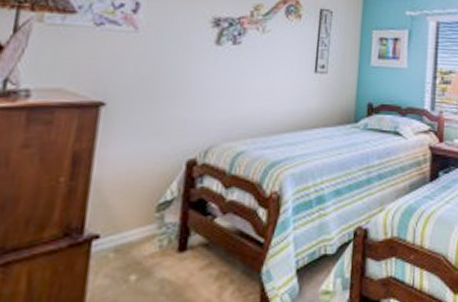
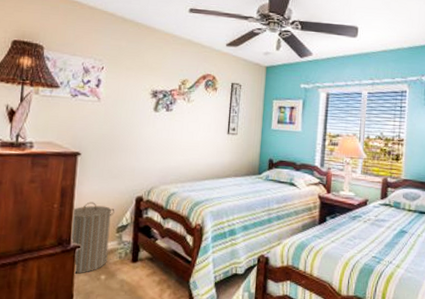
laundry hamper: none [84,170,155,277] -> present [70,202,115,274]

